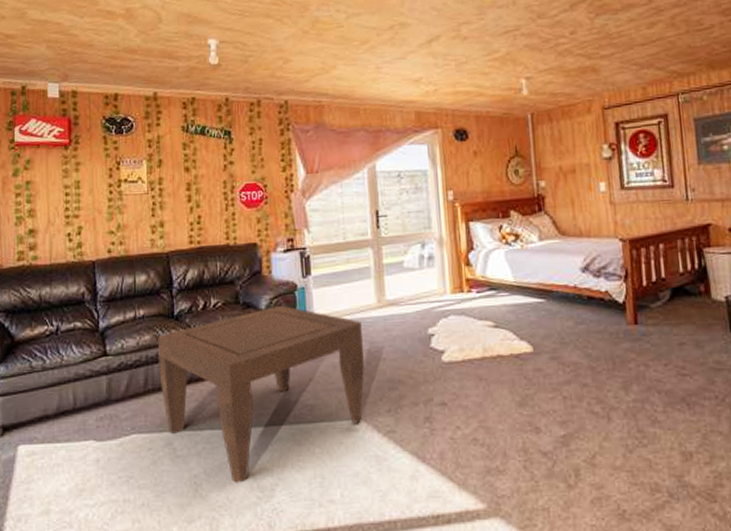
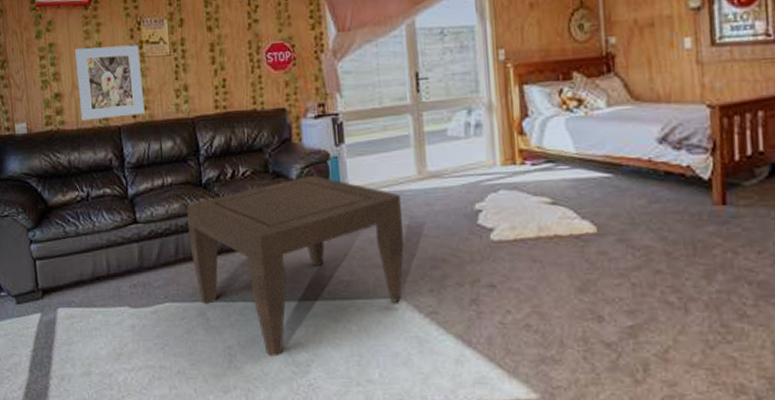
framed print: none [53,183,120,256] -> present [75,44,145,121]

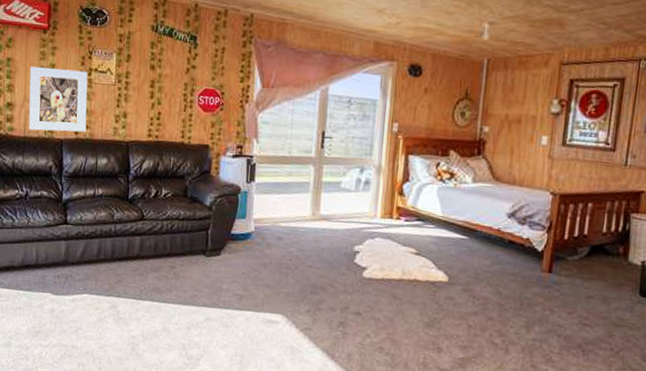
coffee table: present [187,175,405,357] -> none [111,204,295,349]

